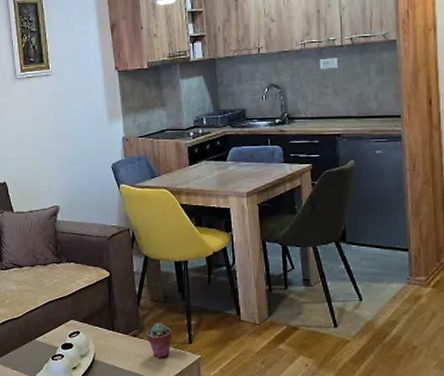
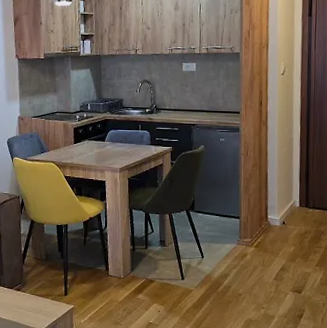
potted succulent: present [146,322,172,358] -> none [28,278,51,309]

